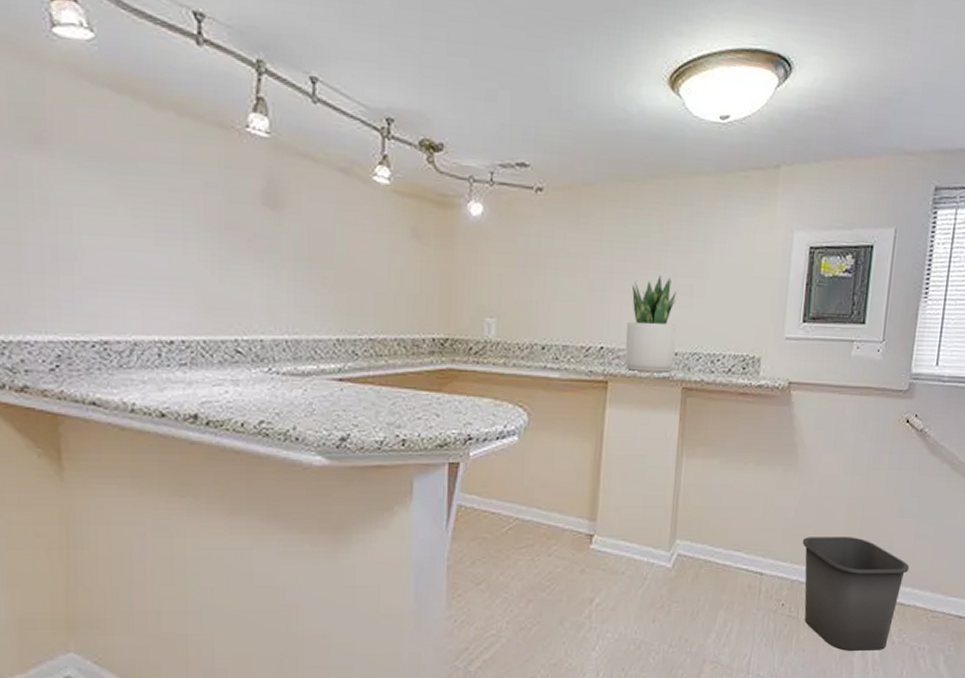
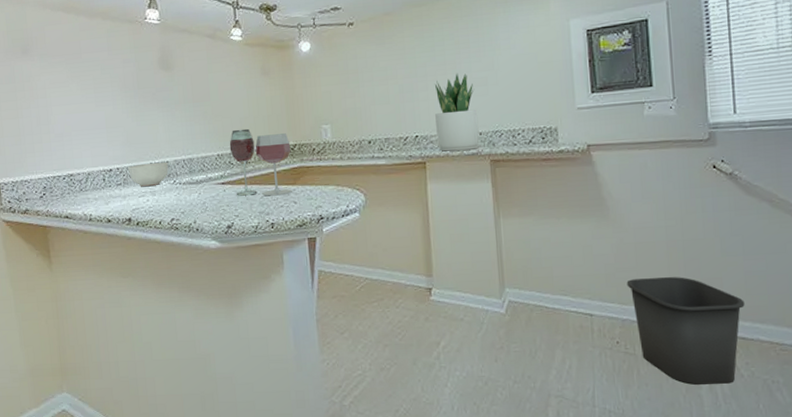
bowl: none [200,339,263,373] -> present [128,162,169,187]
wineglass: none [355,308,391,400] -> present [229,128,258,196]
wineglass: none [391,320,440,404] -> present [255,133,293,197]

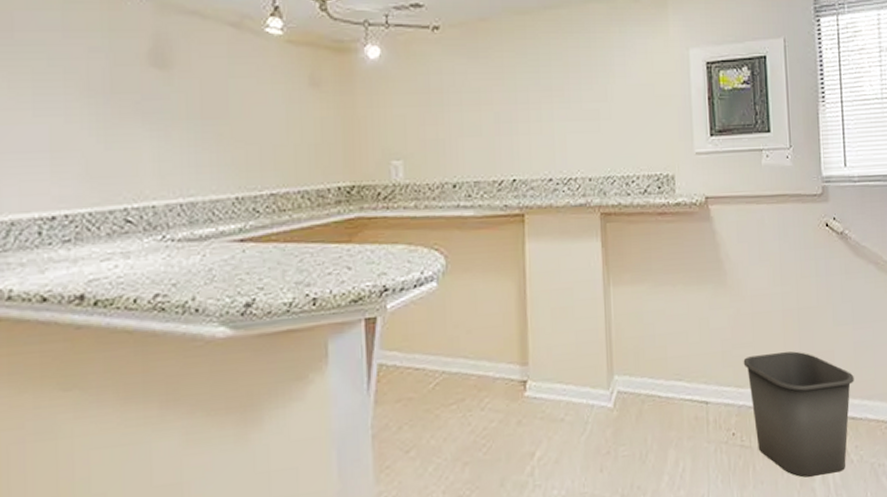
bowl: present [128,162,169,187] -> none [85,207,156,246]
wineglass: present [229,128,258,196] -> none [255,161,294,259]
wineglass: present [255,133,293,197] -> none [294,170,347,260]
planter: present [435,73,479,152] -> none [538,102,589,201]

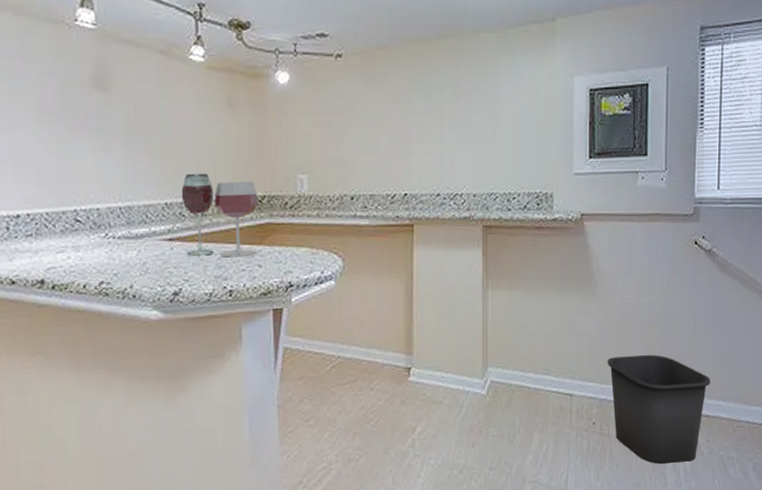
wineglass: none [255,161,294,259] -> present [181,173,214,256]
wineglass: none [294,170,347,260] -> present [214,182,259,258]

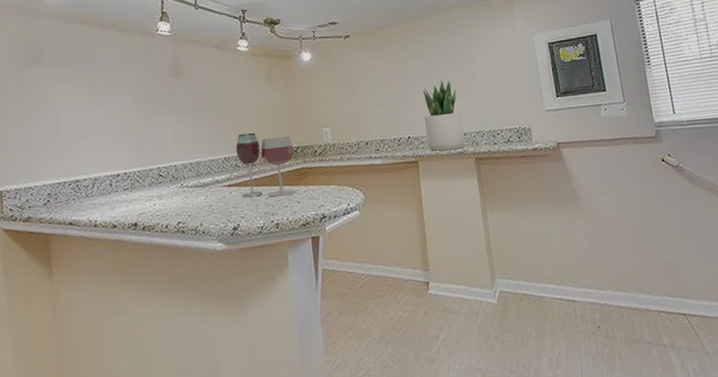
planter: none [428,125,473,214] -> present [423,80,464,151]
waste bin: present [607,355,711,464] -> none [601,261,703,365]

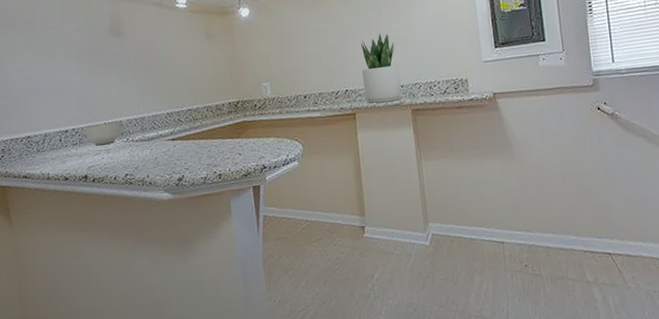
bowl: none [136,166,177,191] -> present [83,121,122,146]
wineglass: present [235,132,263,198] -> none [178,88,205,151]
wineglass: present [260,136,297,198] -> none [202,91,238,150]

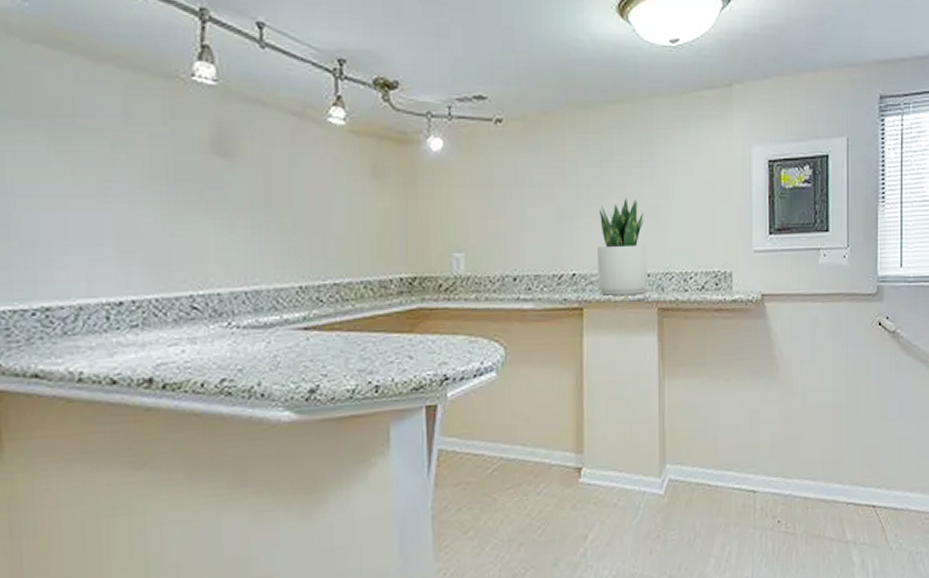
bowl: present [83,121,122,146] -> none [151,294,221,331]

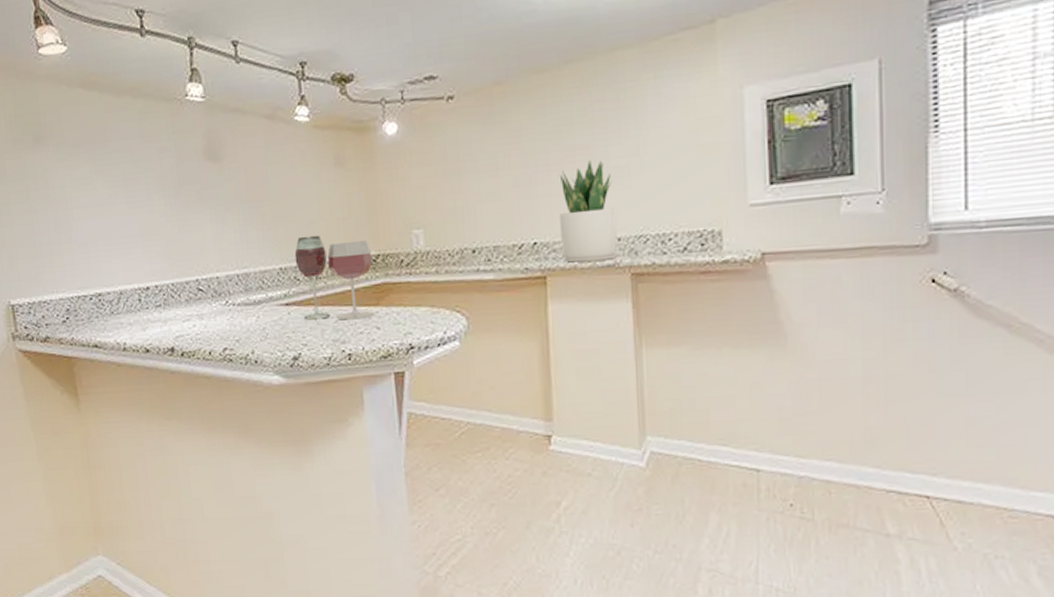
wineglass: none [318,251,357,347] -> present [294,235,331,320]
wineglass: none [357,261,409,349] -> present [327,241,376,321]

